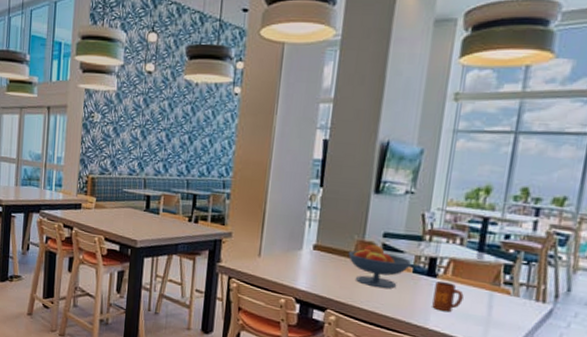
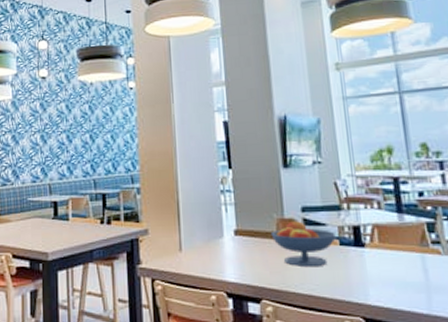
mug: present [432,280,464,312] -> none [365,249,397,284]

